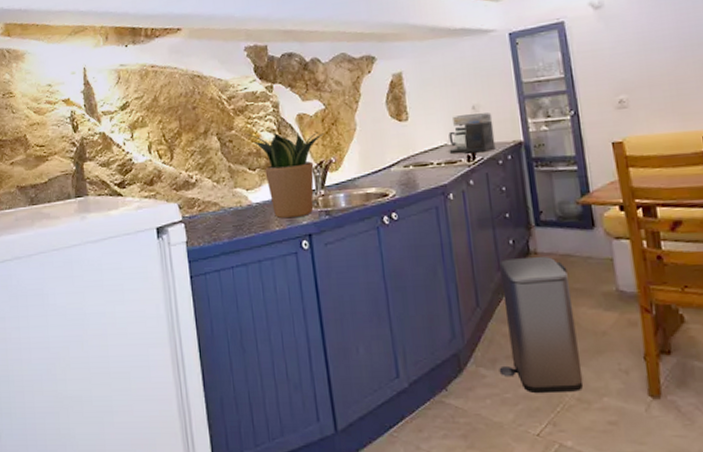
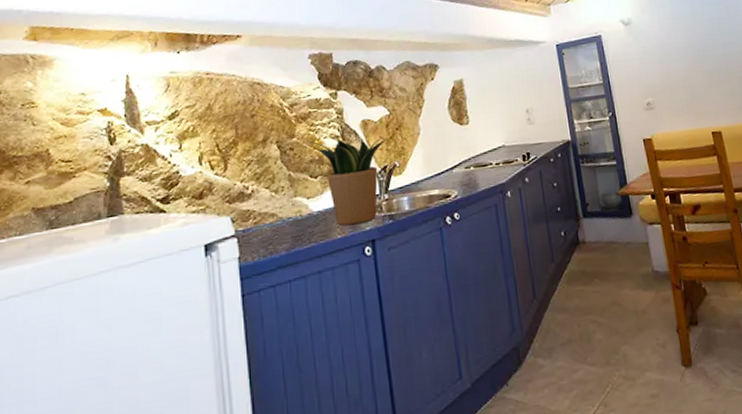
coffee maker: present [448,113,496,155] -> none [506,115,548,155]
pedal bin: present [499,256,583,394] -> none [553,245,628,377]

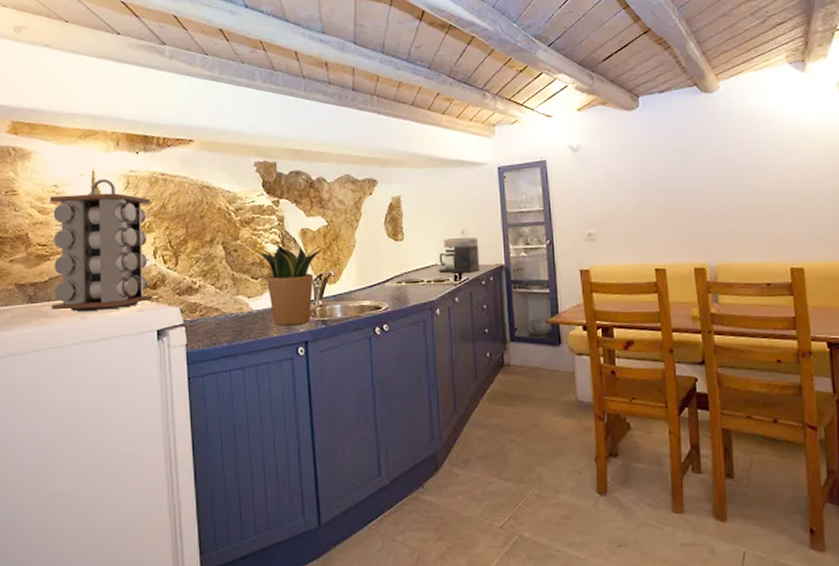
spice rack: none [75,82,199,235] -> present [49,178,153,311]
coffee maker: none [506,115,548,155] -> present [438,238,480,274]

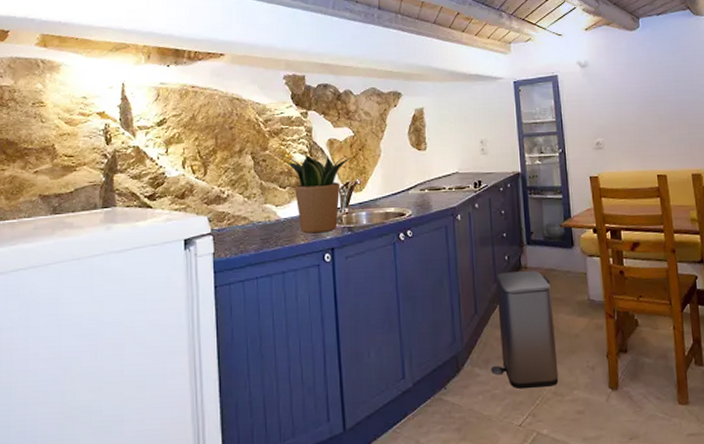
spice rack: present [49,178,153,311] -> none [76,90,181,222]
coffee maker: present [438,238,480,274] -> none [459,147,498,181]
pedal bin: none [471,368,543,491] -> present [491,270,559,389]

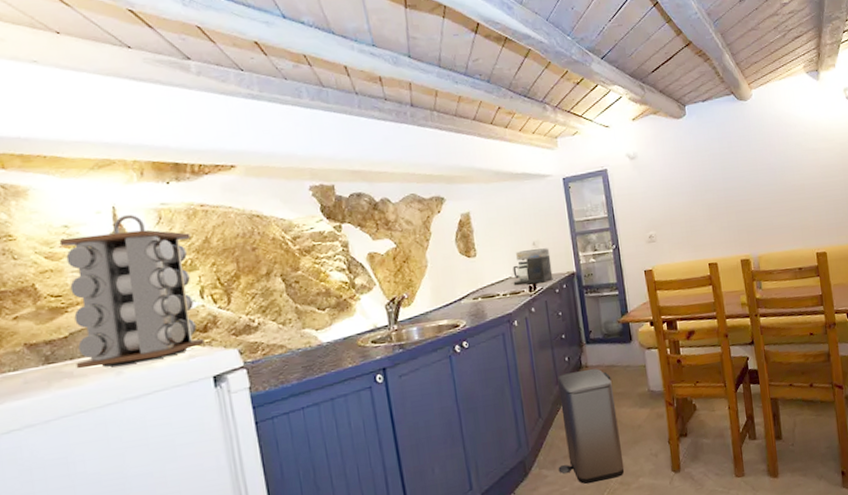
spice rack: none [76,90,181,222] -> present [59,214,205,369]
potted plant: present [280,154,352,234] -> none [315,270,397,356]
coffee maker: none [459,147,498,181] -> present [512,248,553,286]

